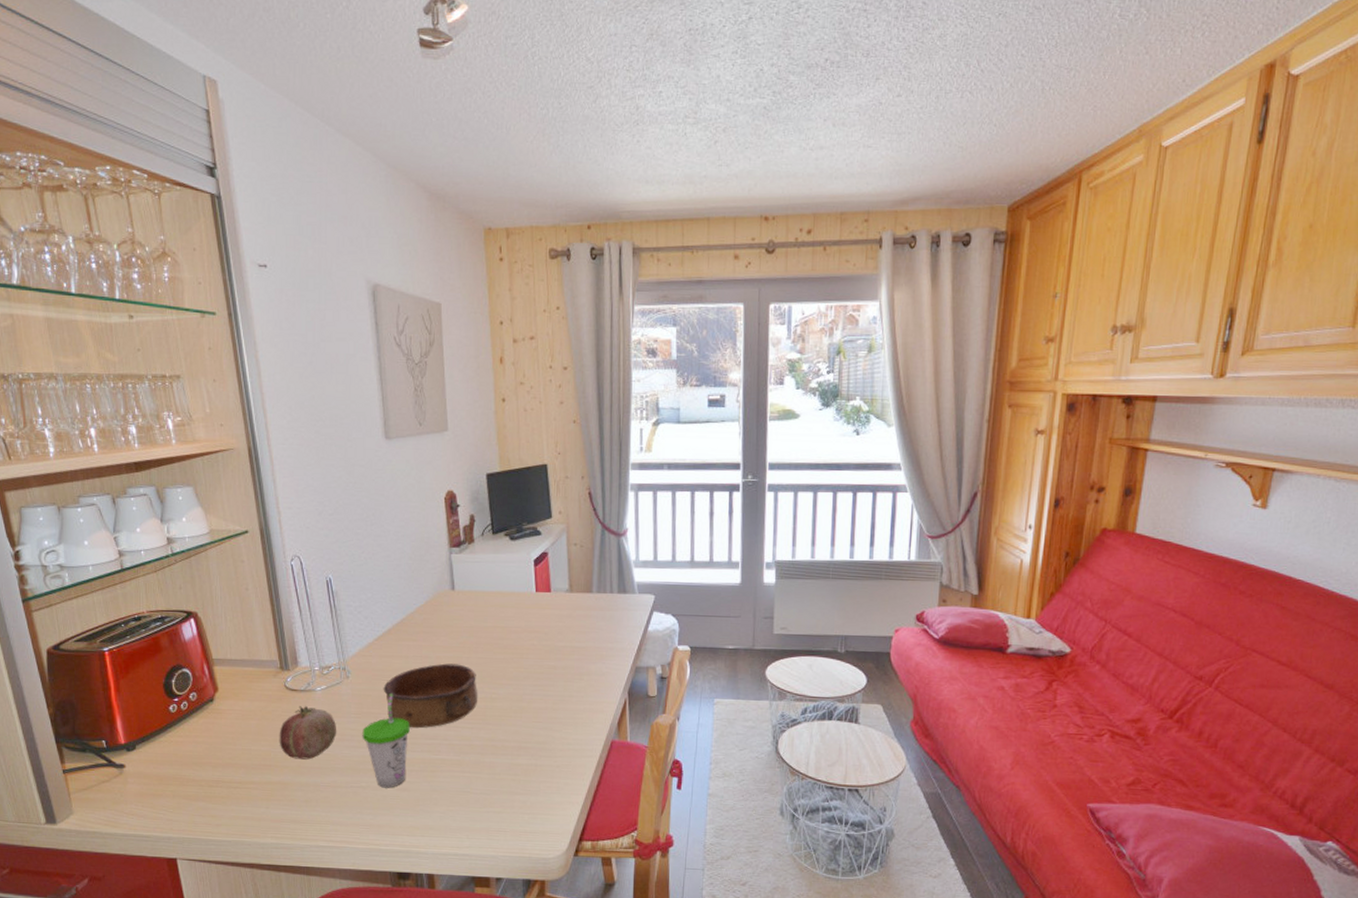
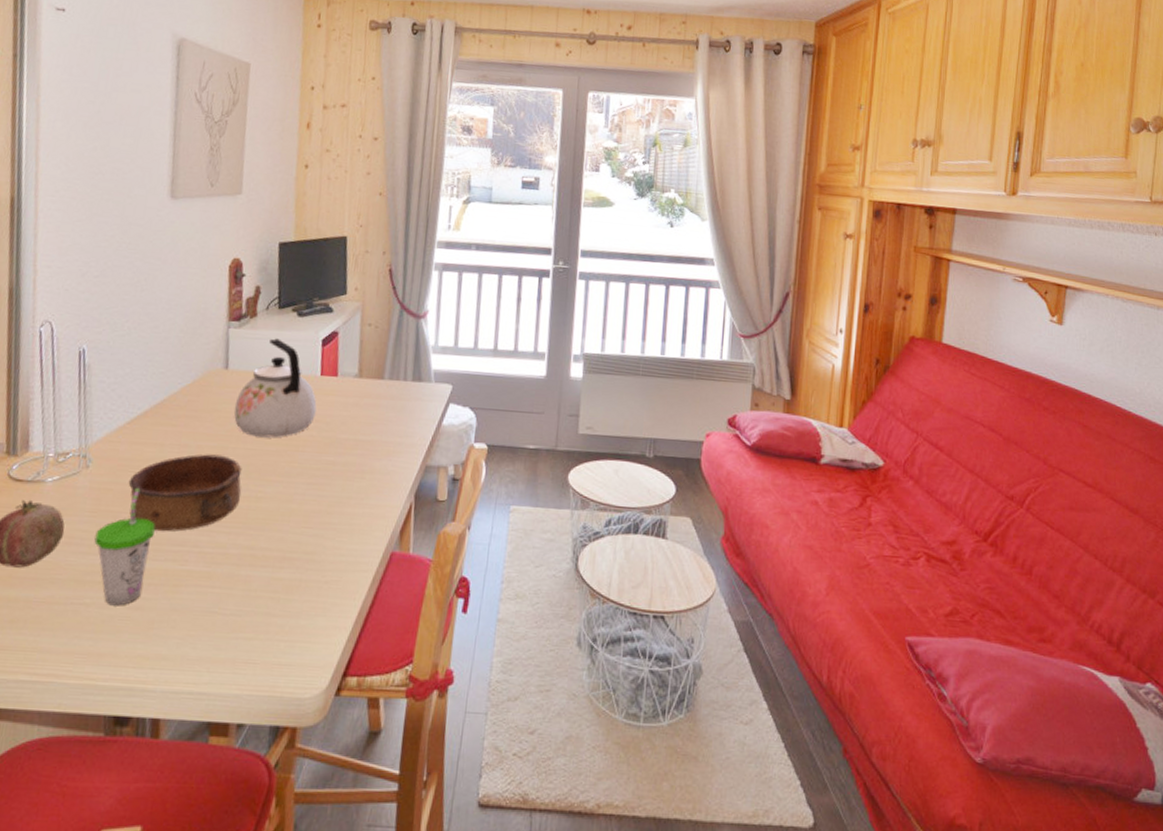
kettle: none [463,561,535,648] -> present [234,338,317,438]

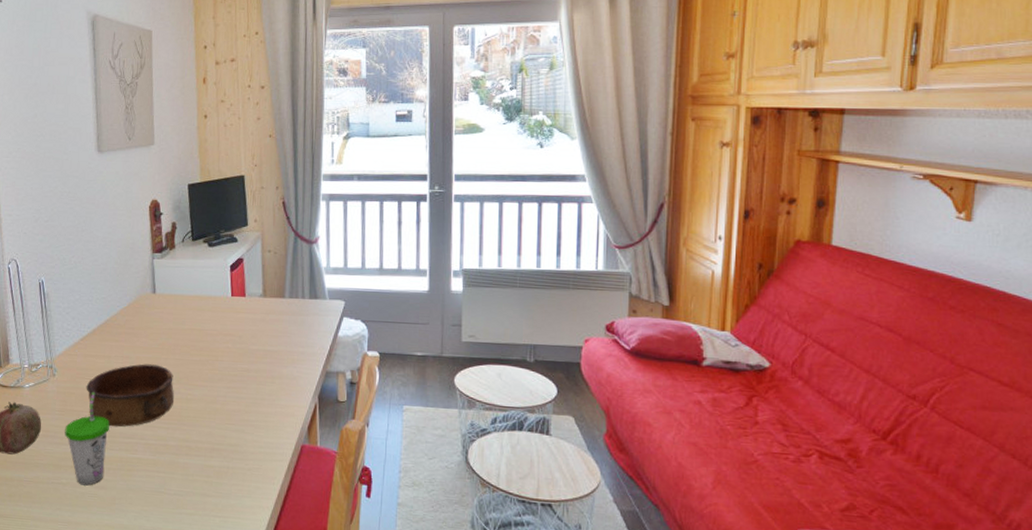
kettle: present [234,338,317,438] -> none [163,266,230,350]

